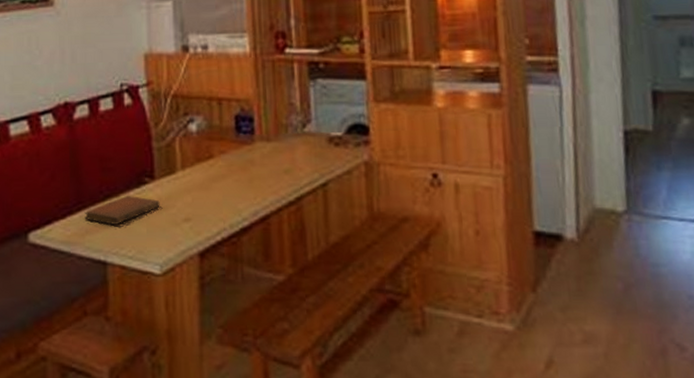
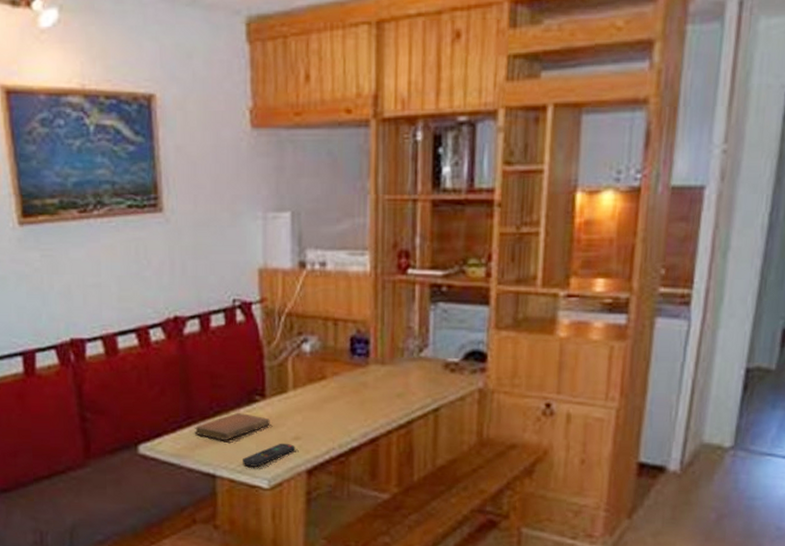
remote control: none [134,225,186,252] -> present [243,443,295,467]

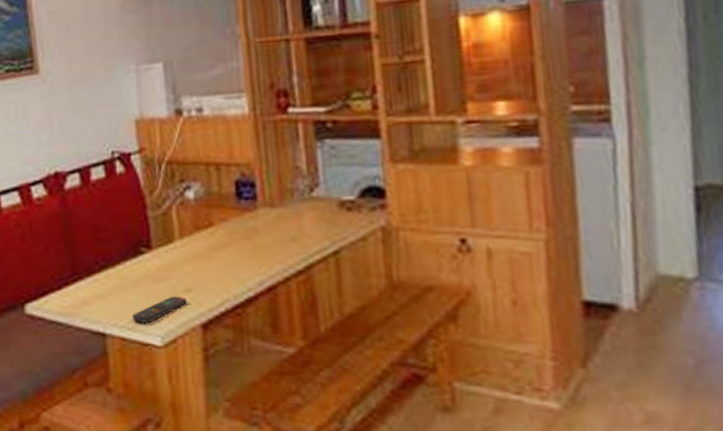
notebook: present [194,413,270,440] -> none [80,266,159,296]

